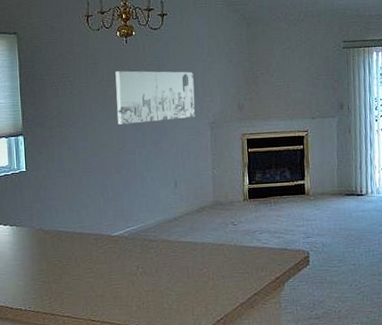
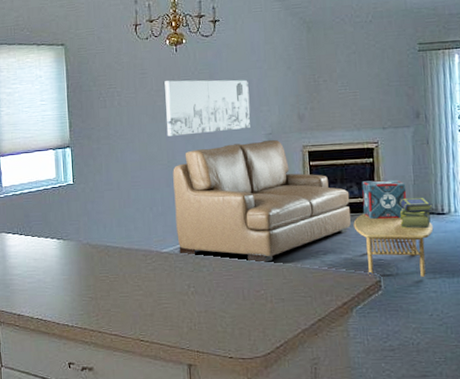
sofa: none [123,128,284,243] -> present [173,139,351,263]
coffee table: none [286,195,354,253] -> present [353,213,434,278]
decorative box: none [293,164,332,201] -> present [361,179,407,219]
stack of books: none [325,181,353,209] -> present [399,198,432,229]

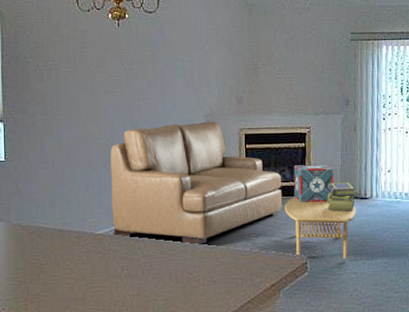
wall art: present [164,79,250,136] -> none [105,56,191,114]

